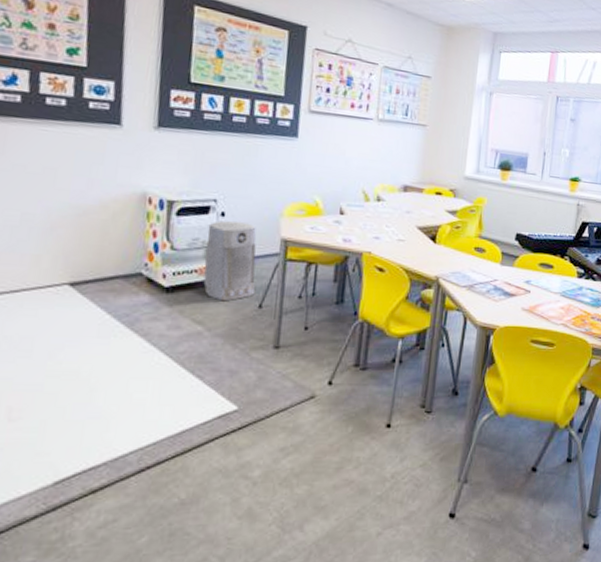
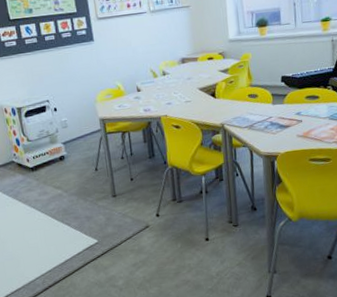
air purifier: present [203,221,257,302] -> none [48,112,90,171]

